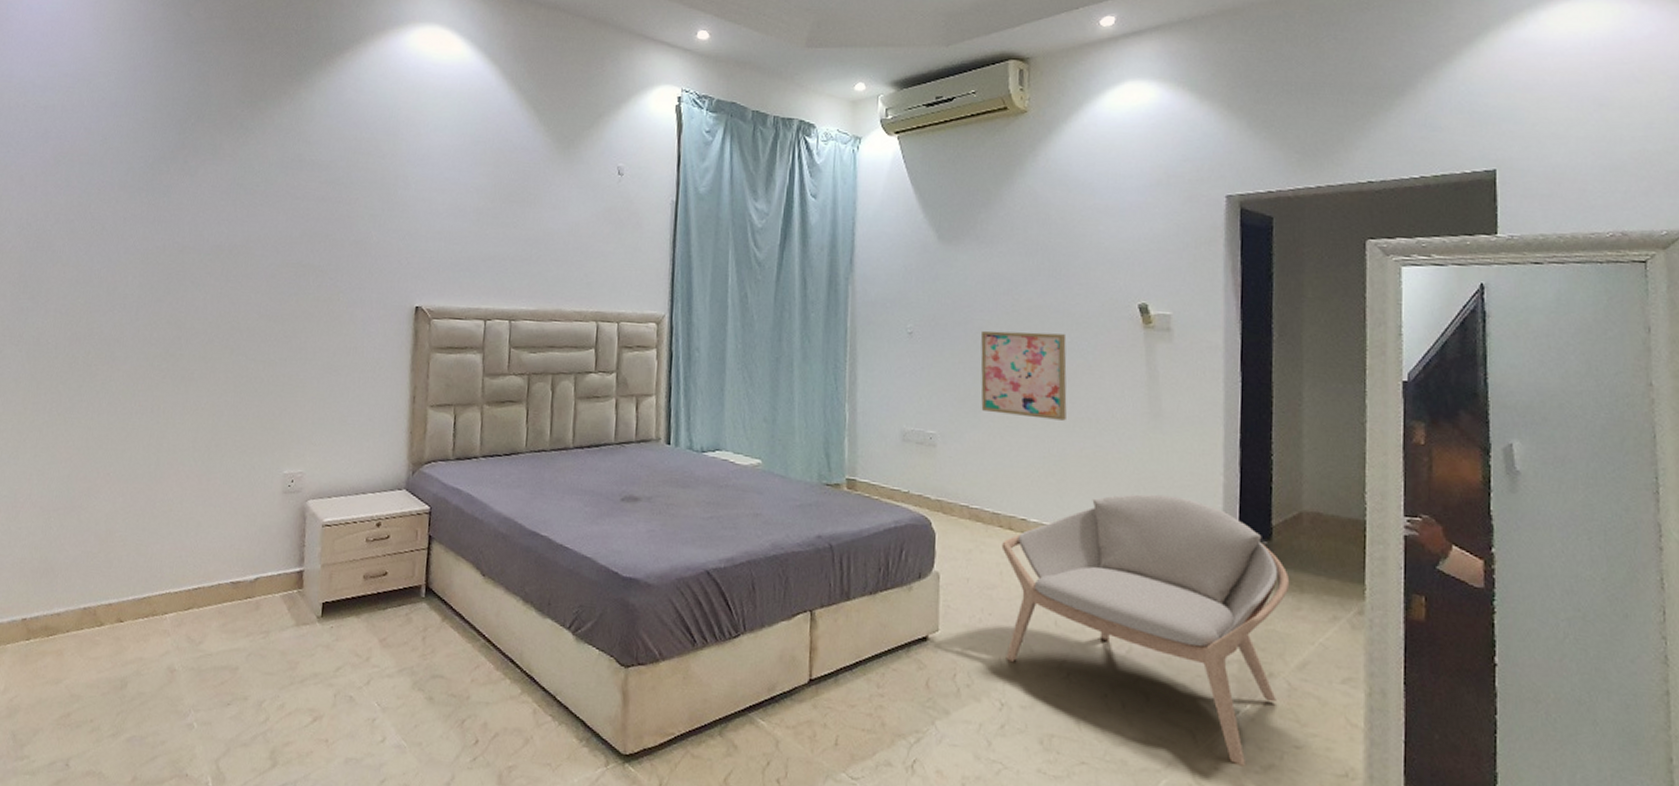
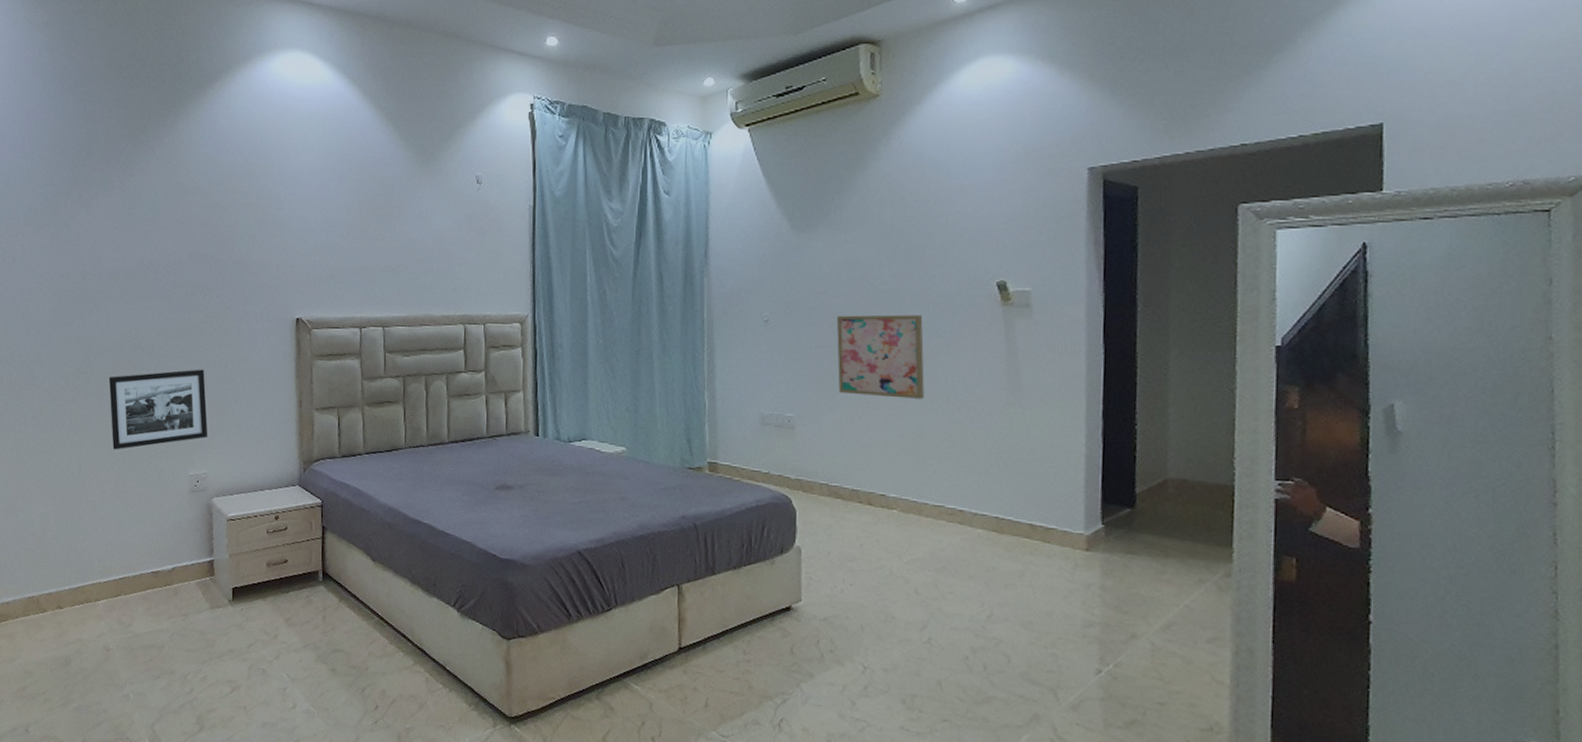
picture frame: none [198,356,310,443] -> present [108,369,208,450]
armchair: present [1001,493,1290,767] -> none [861,466,1154,722]

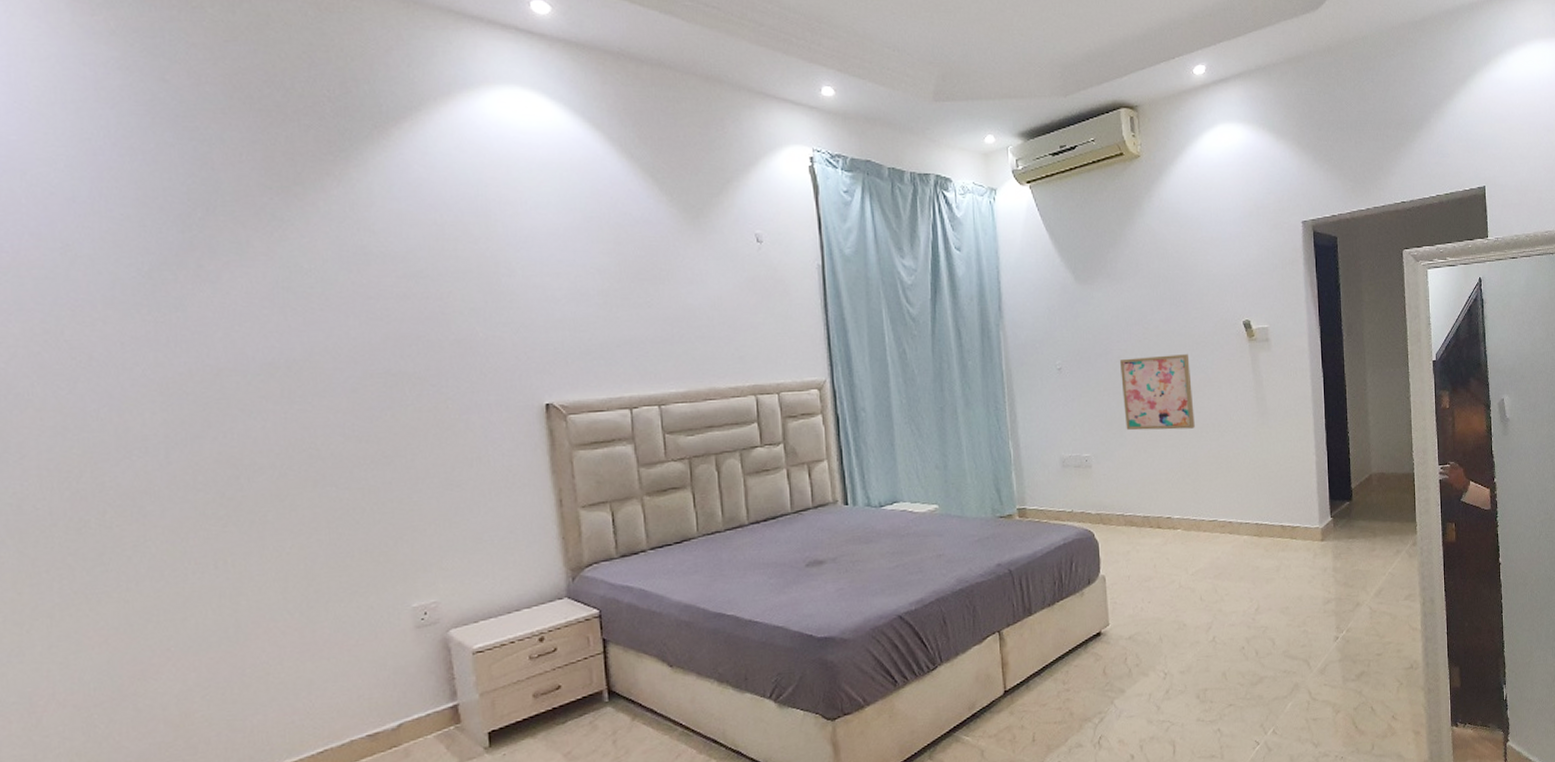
picture frame: present [108,369,208,450] -> none [273,476,435,593]

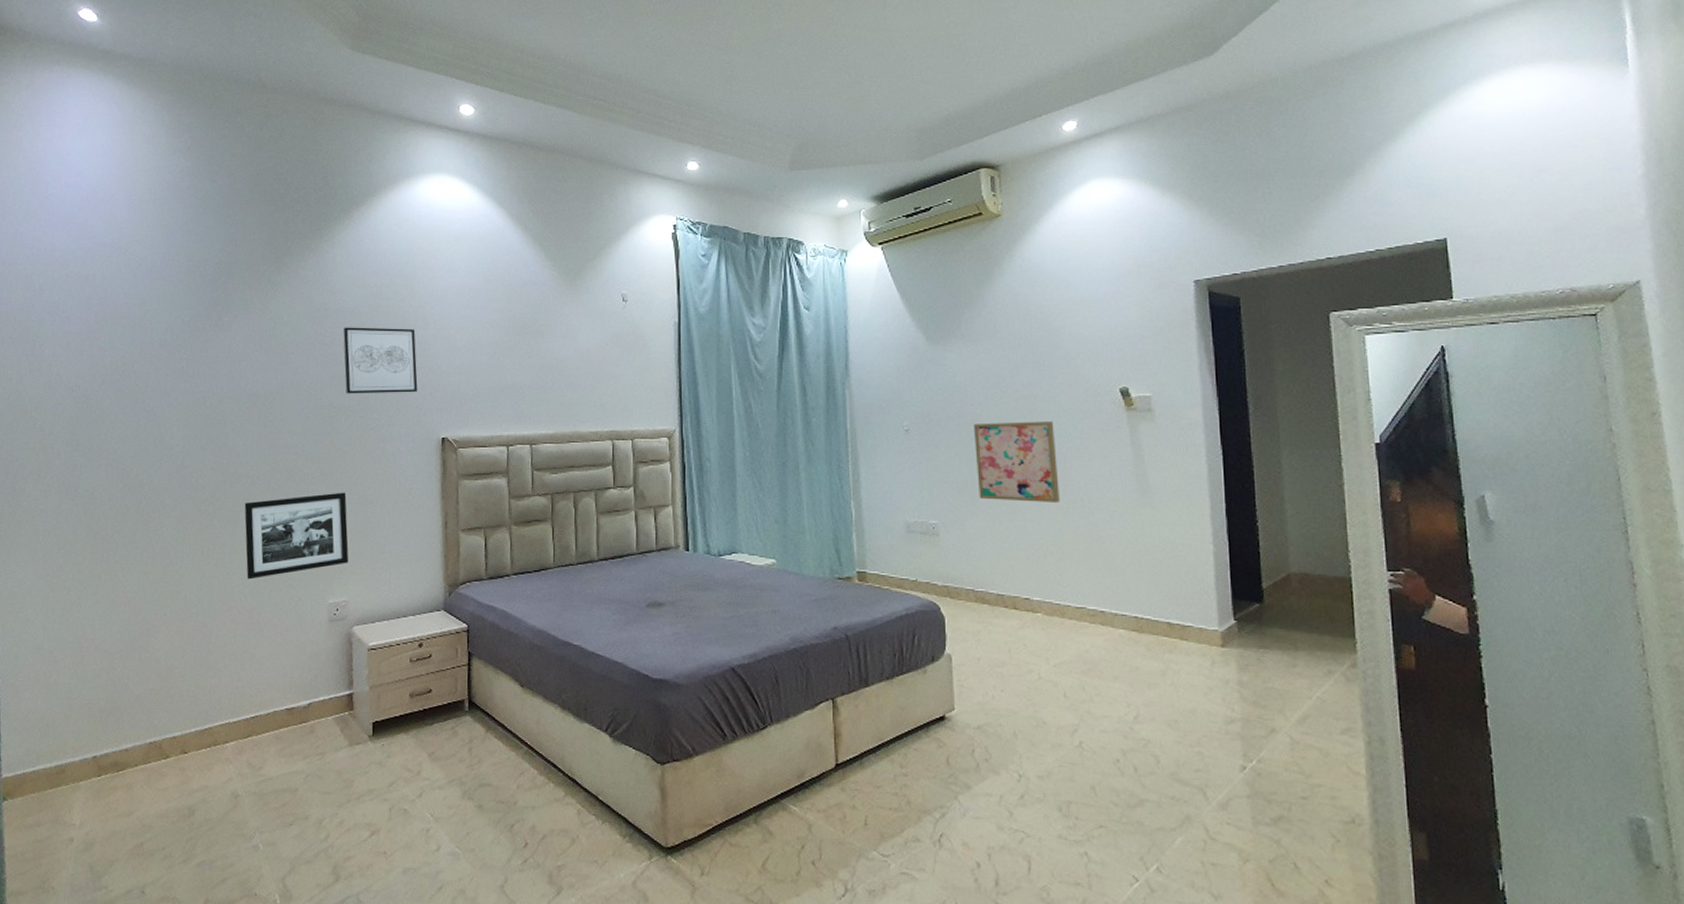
picture frame: none [273,476,435,593] -> present [244,492,349,580]
wall art: none [394,275,507,358] -> present [343,327,418,394]

